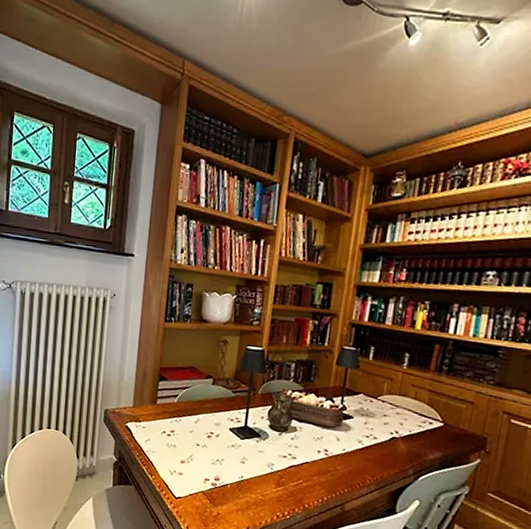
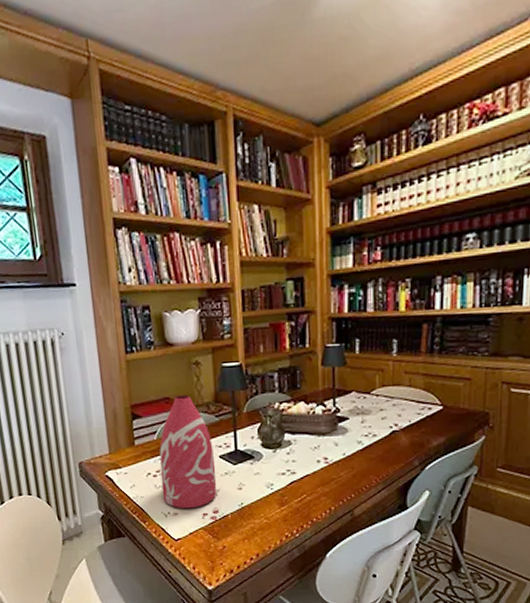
bottle: none [172,367,226,472] -> present [159,395,217,509]

